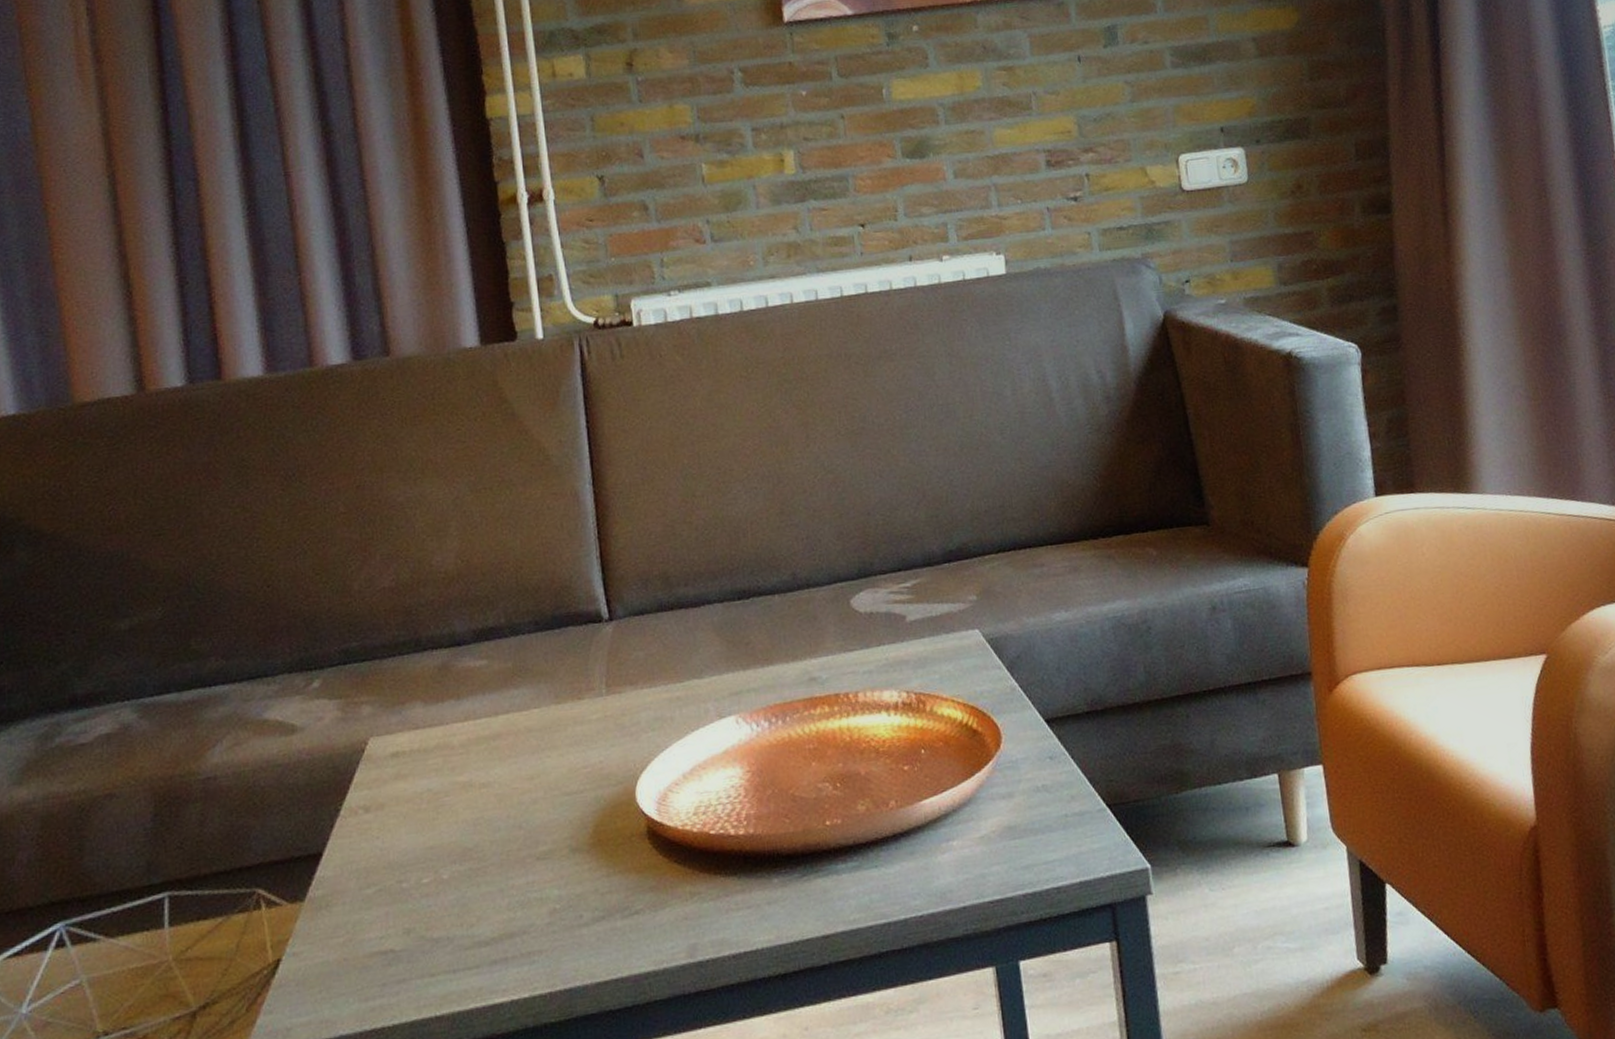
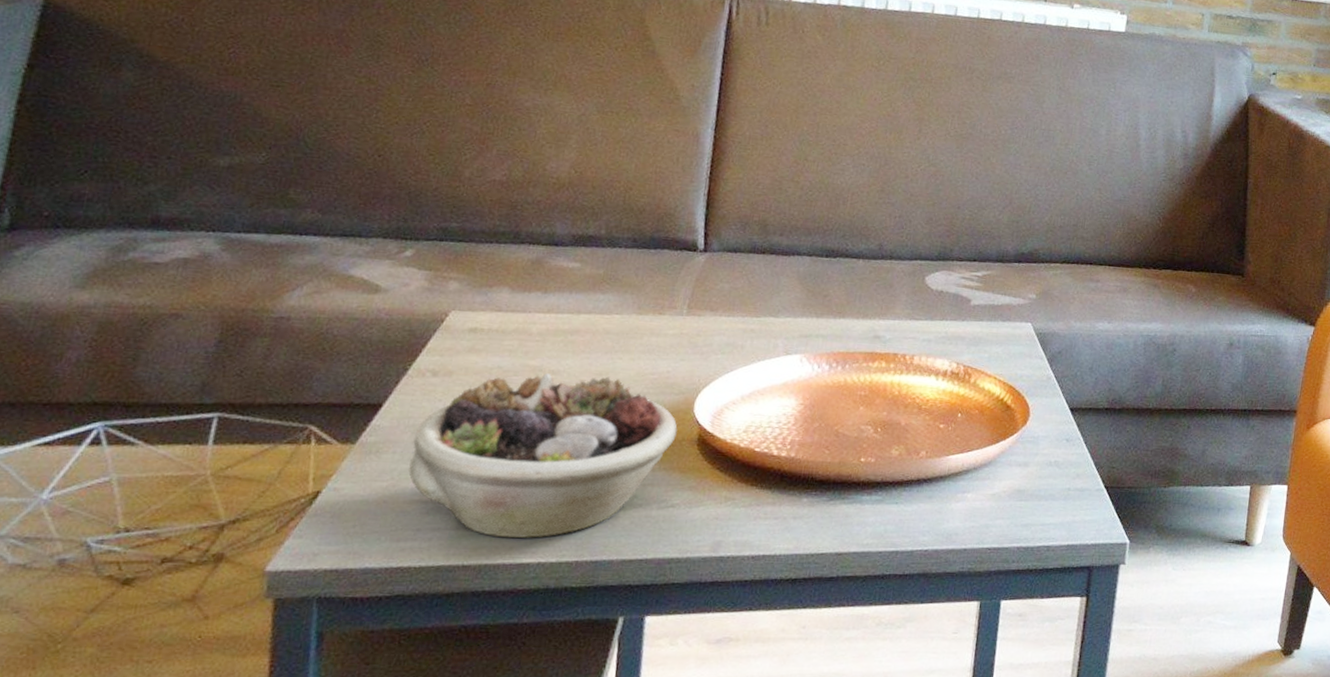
succulent planter: none [360,779,624,979] -> present [408,373,678,539]

